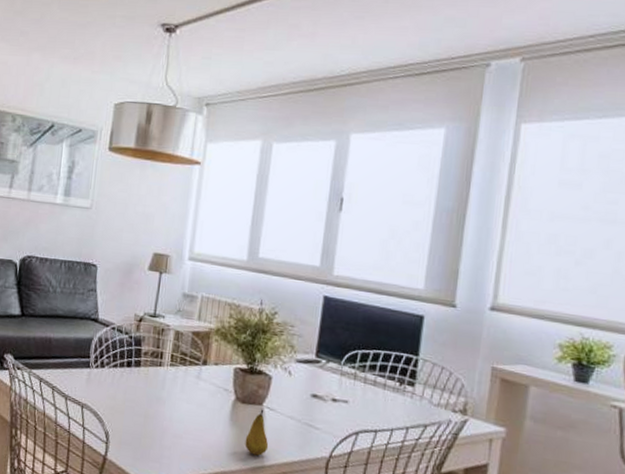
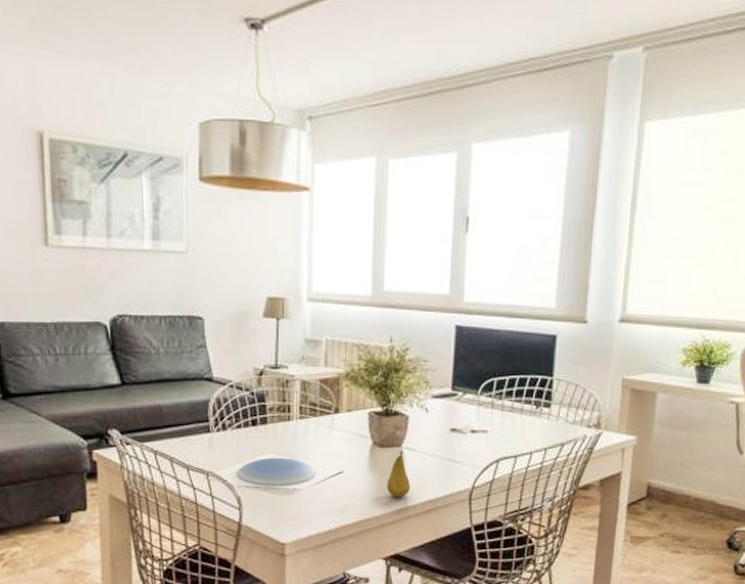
plate: none [79,394,206,433] -> present [204,453,344,489]

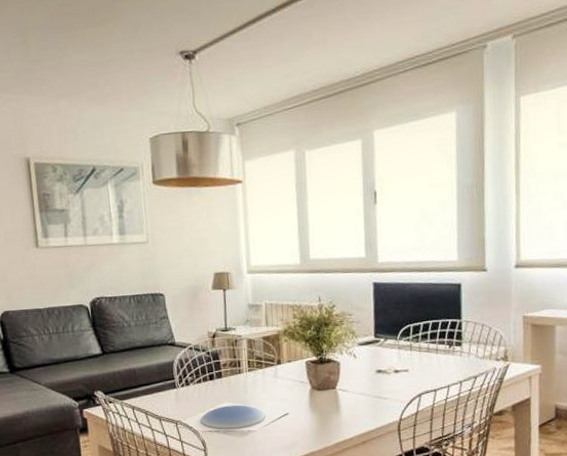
fruit: present [387,450,411,498] -> none [326,392,347,433]

